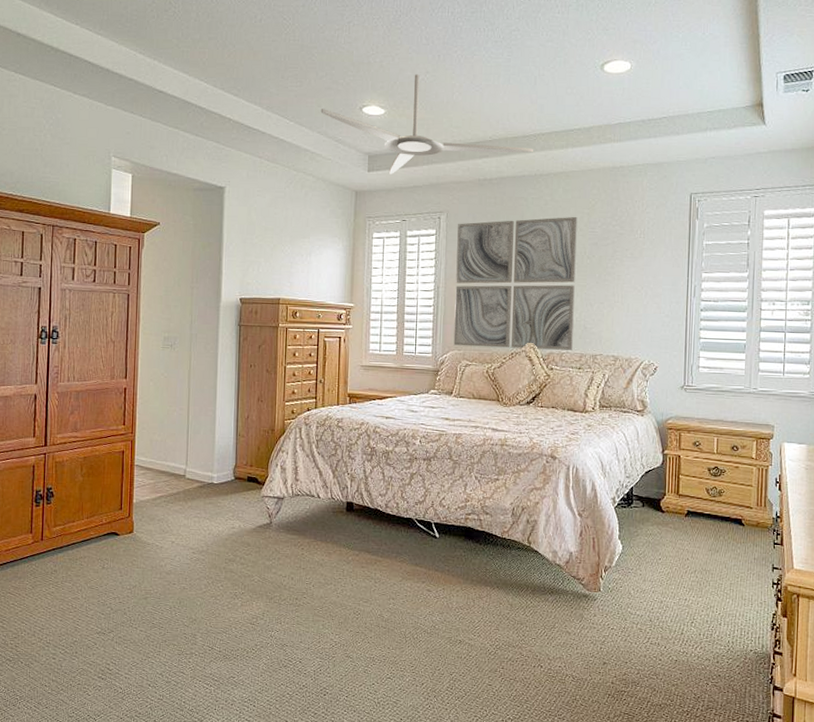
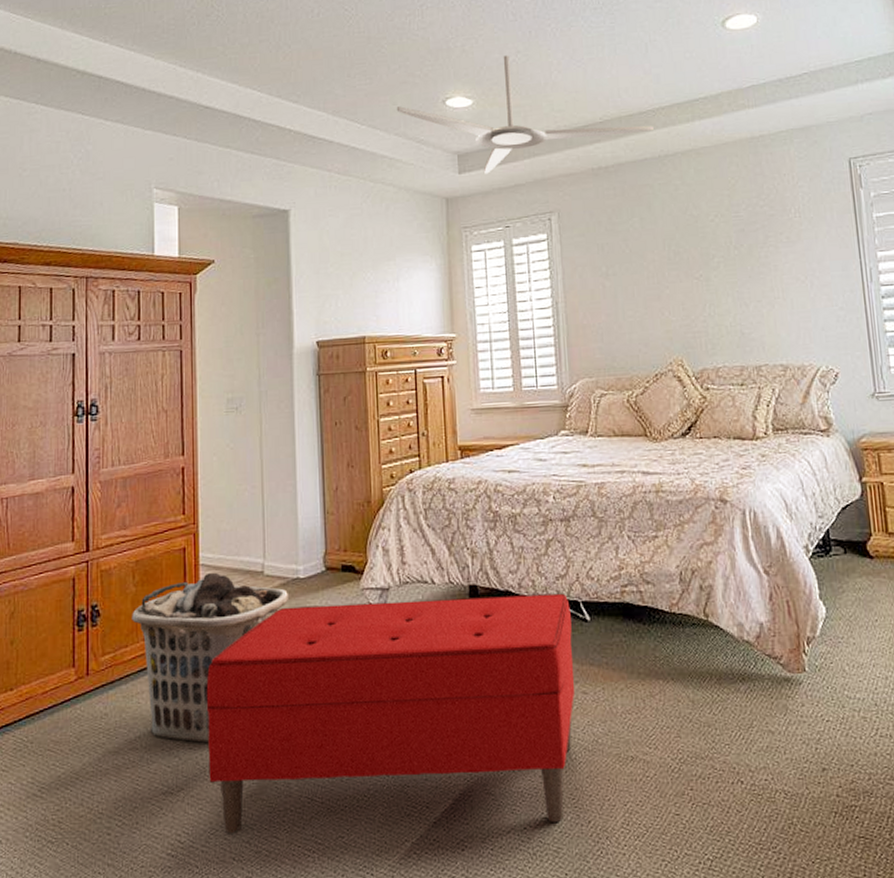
clothes hamper: none [79,472,205,599] -> present [132,572,290,743]
bench: none [133,504,424,683] -> present [206,593,575,834]
wall art: present [453,216,577,350] -> none [573,200,731,373]

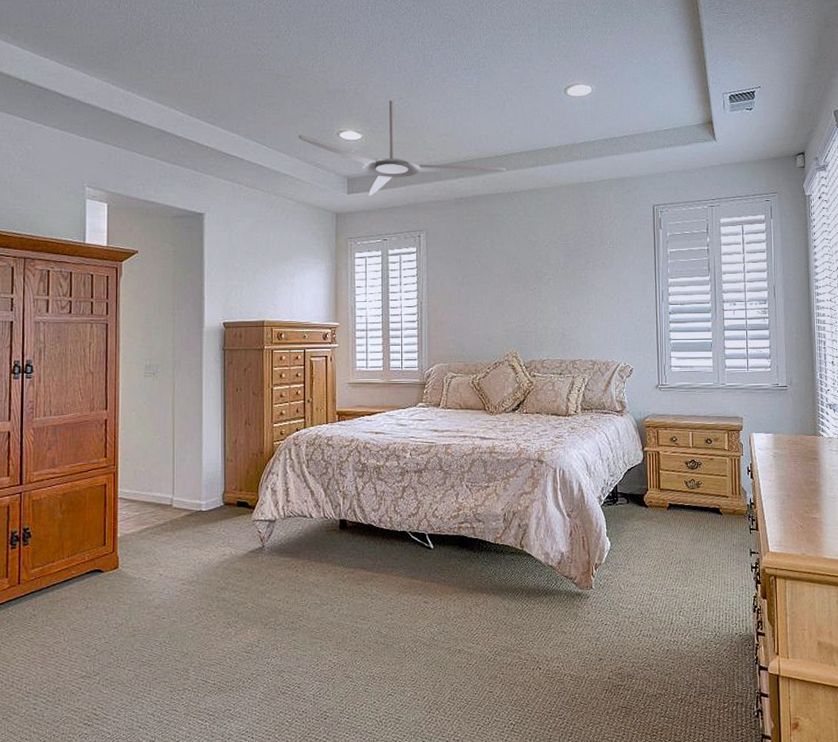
clothes hamper: present [132,572,290,743] -> none [58,504,193,638]
bench: present [206,593,575,834] -> none [120,527,419,708]

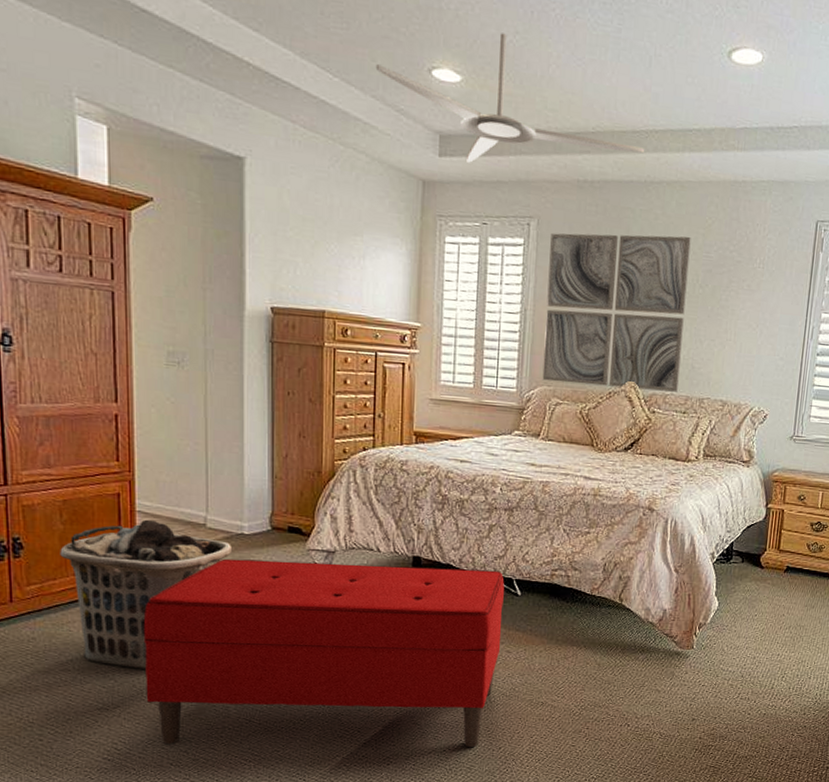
clothes hamper: none [58,504,193,638] -> present [60,519,233,669]
bench: none [120,527,419,708] -> present [143,558,505,748]
wall art: none [437,230,554,359] -> present [542,233,691,392]

